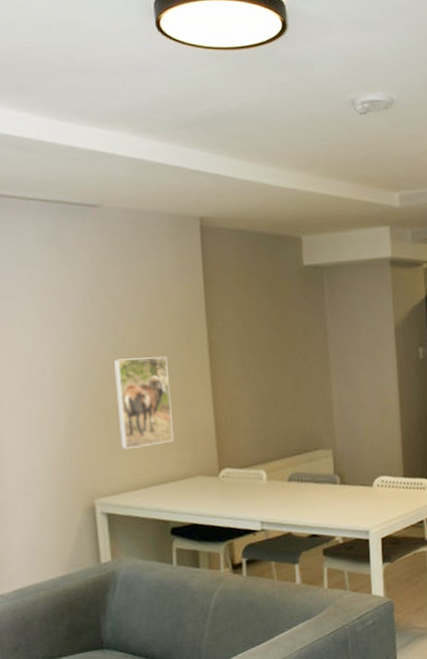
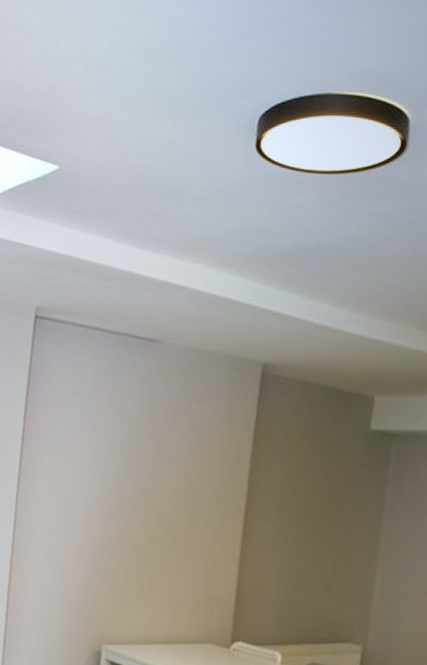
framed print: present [113,357,174,450] -> none [137,505,200,602]

